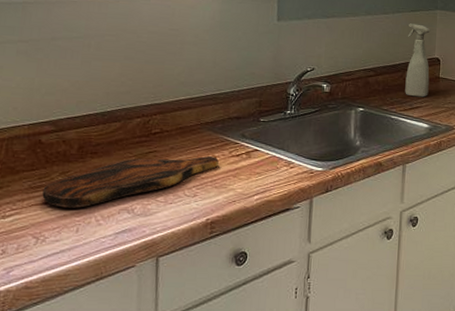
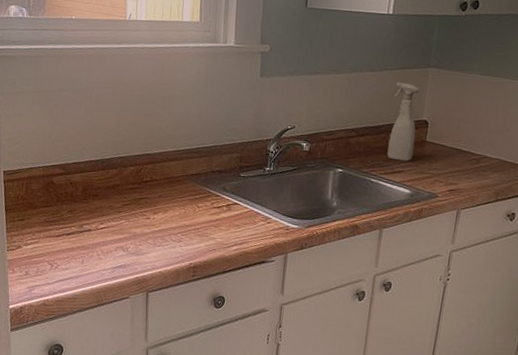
cutting board: present [42,156,219,208] -> none [55,203,202,243]

